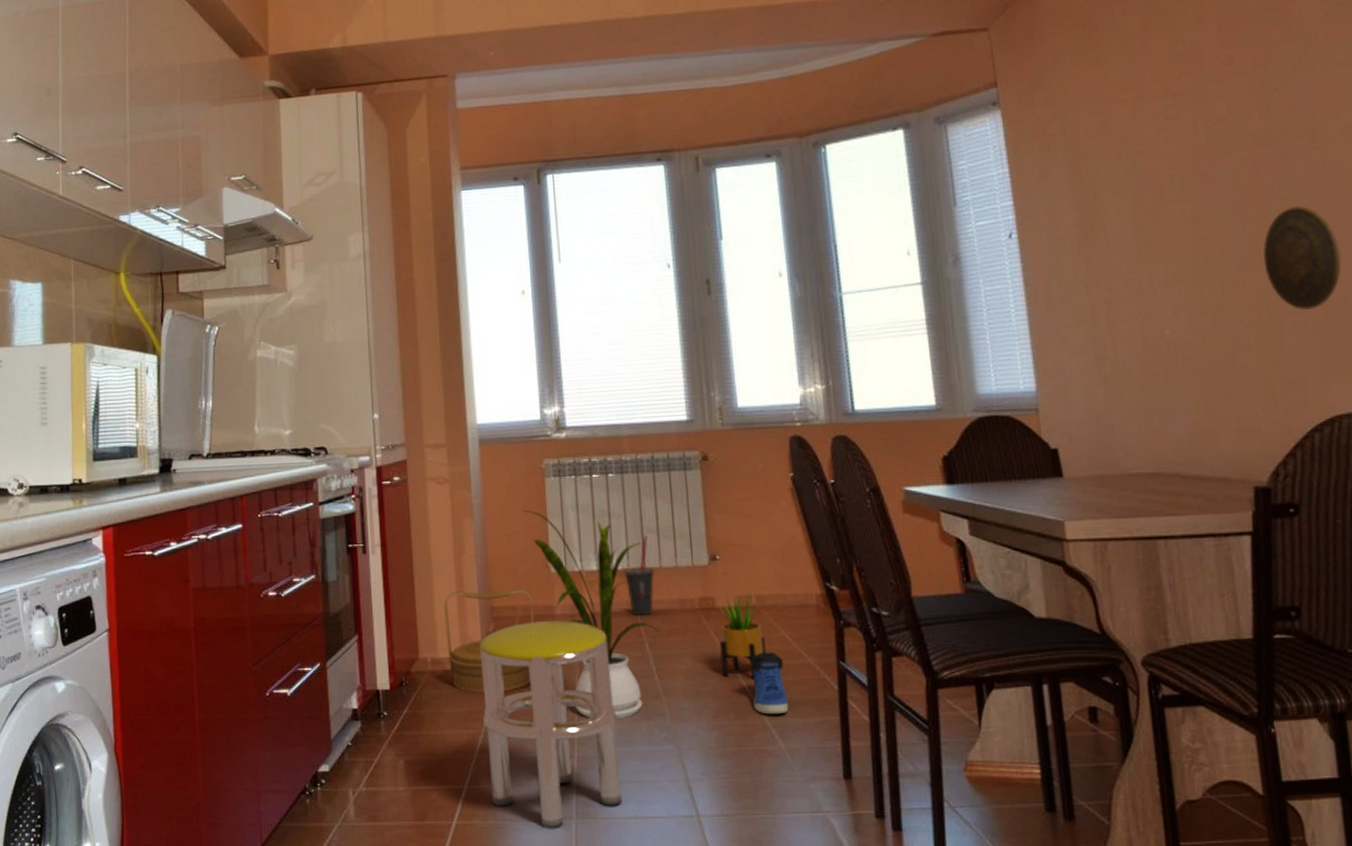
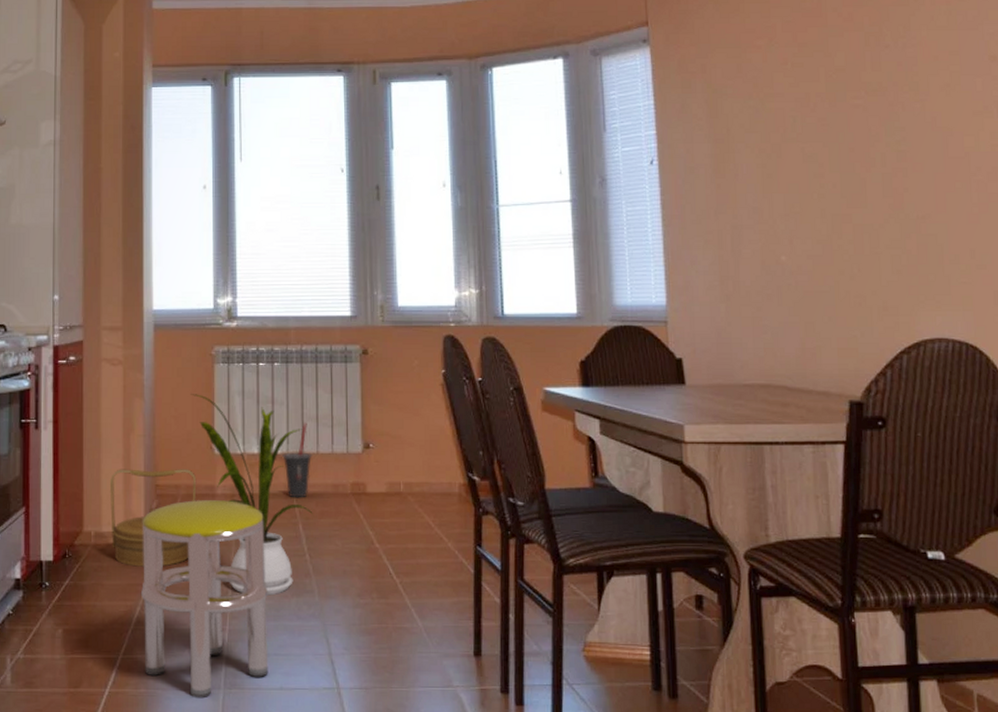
potted plant: present [717,591,767,680] -> none [368,478,411,562]
sneaker: present [749,652,789,715] -> none [394,536,428,595]
decorative plate: present [1262,206,1342,311] -> none [868,152,934,245]

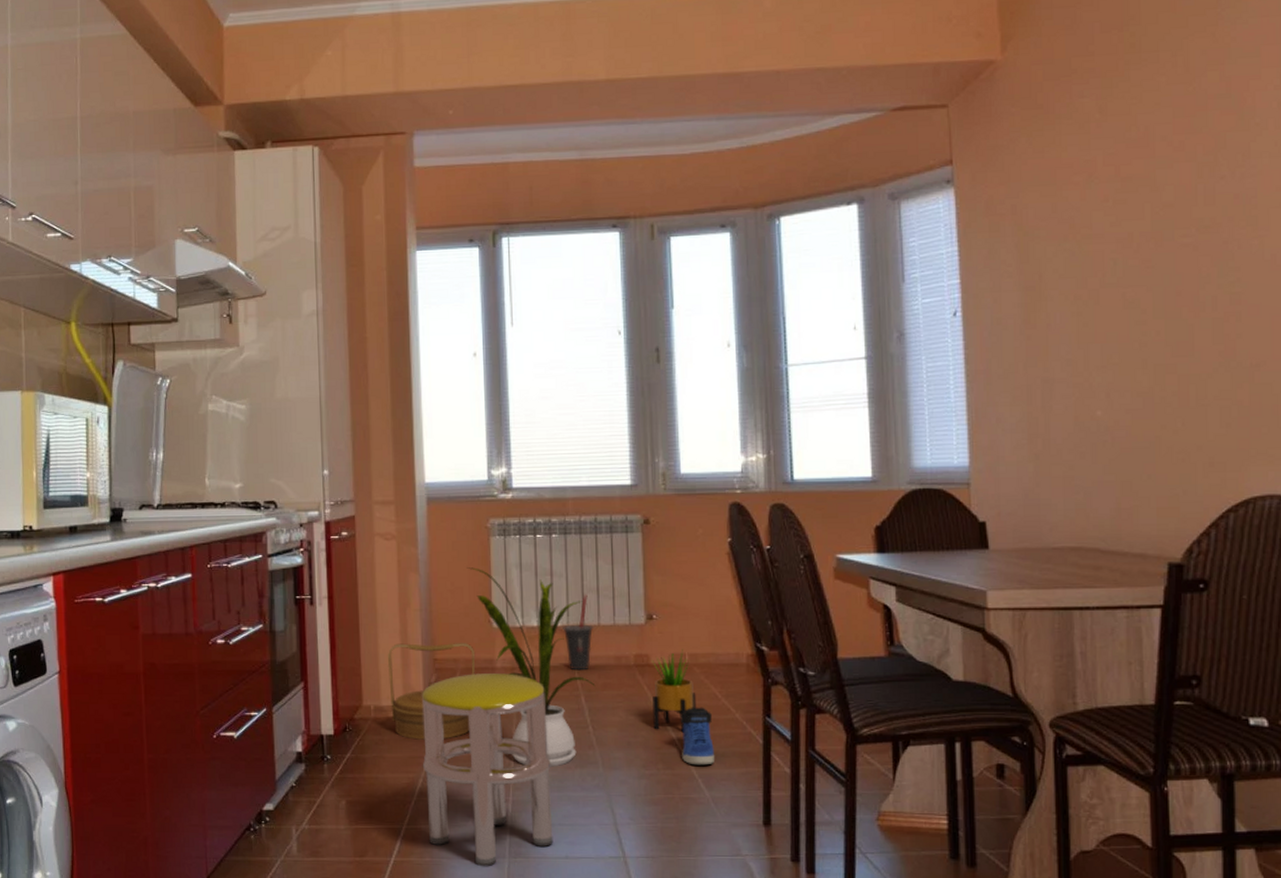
potted plant: none [368,478,411,562] -> present [651,649,697,733]
sneaker: none [394,536,428,595] -> present [680,707,716,765]

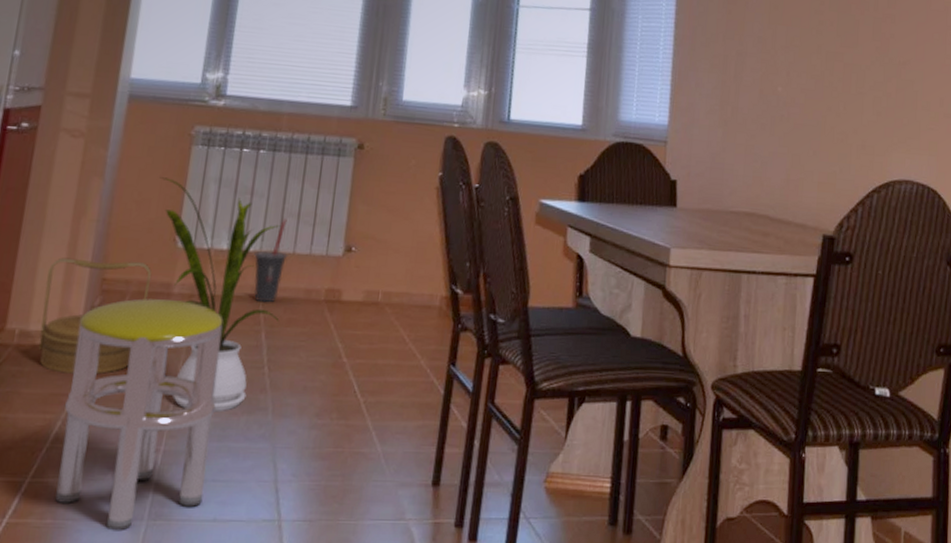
potted plant: present [651,649,697,733] -> none [334,287,384,379]
sneaker: present [680,707,716,765] -> none [359,350,397,416]

